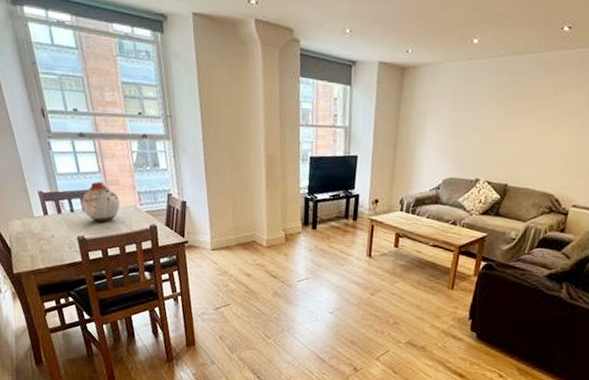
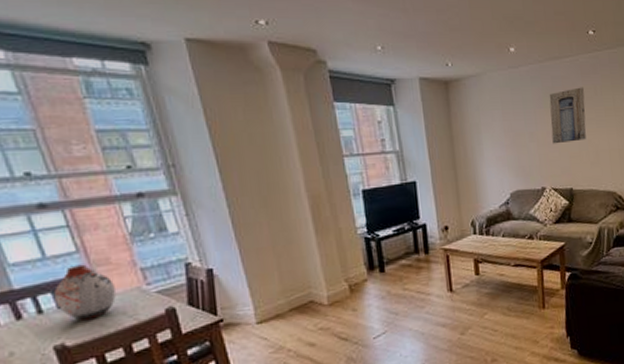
wall art: none [497,85,545,139] -> present [549,87,586,144]

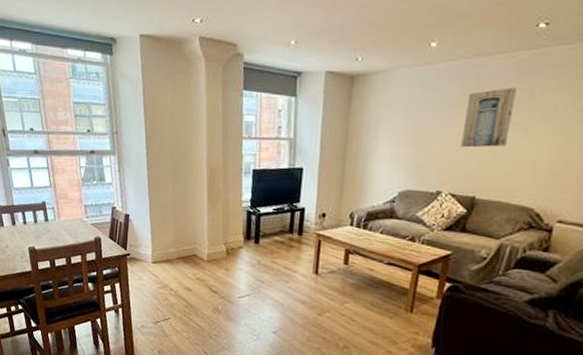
vase: present [54,264,116,321] -> none [34,195,68,235]

